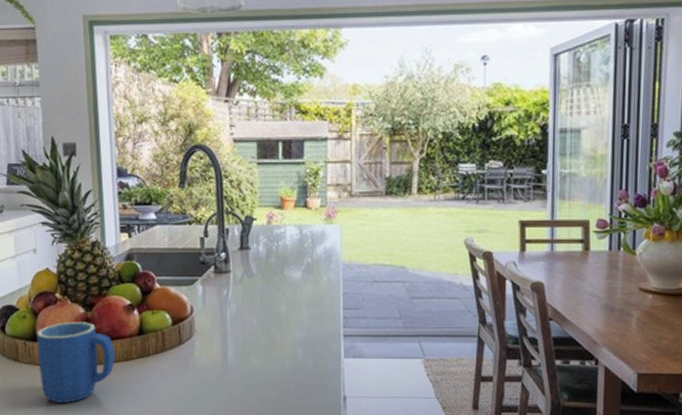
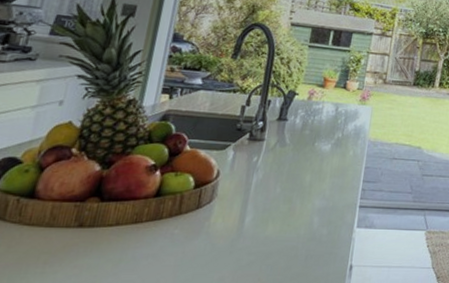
mug: present [37,322,115,403] -> none [24,179,125,269]

